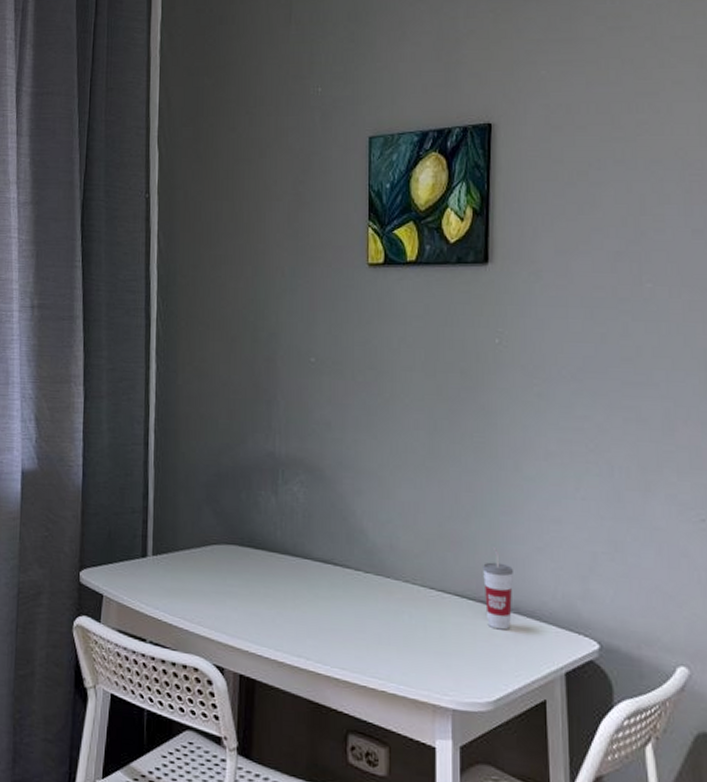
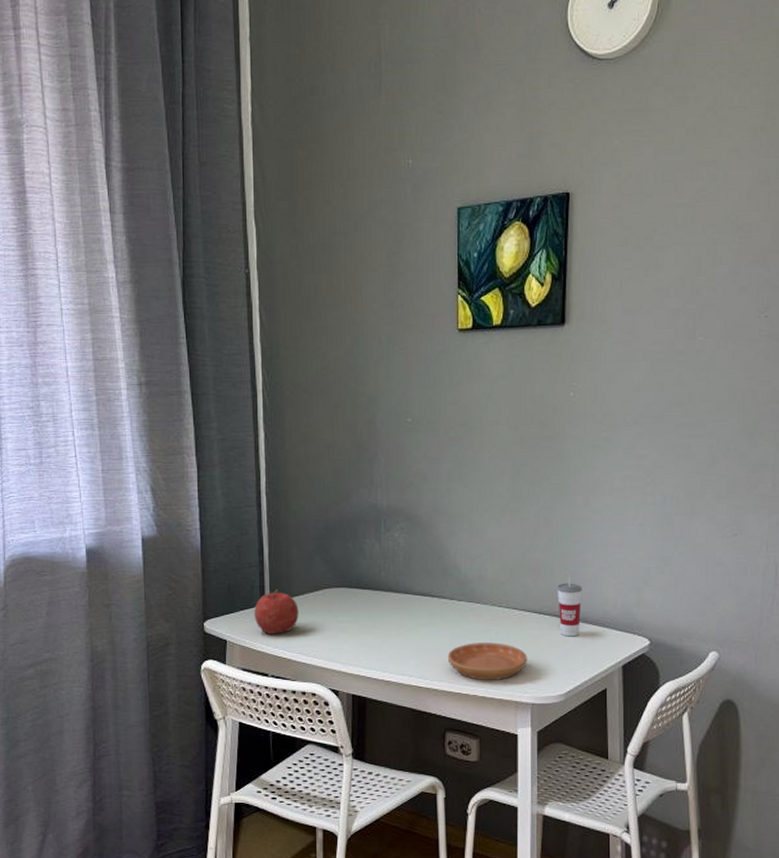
fruit: none [134,540,184,593] -> present [254,589,299,634]
saucer: none [351,625,447,675] -> present [447,642,527,680]

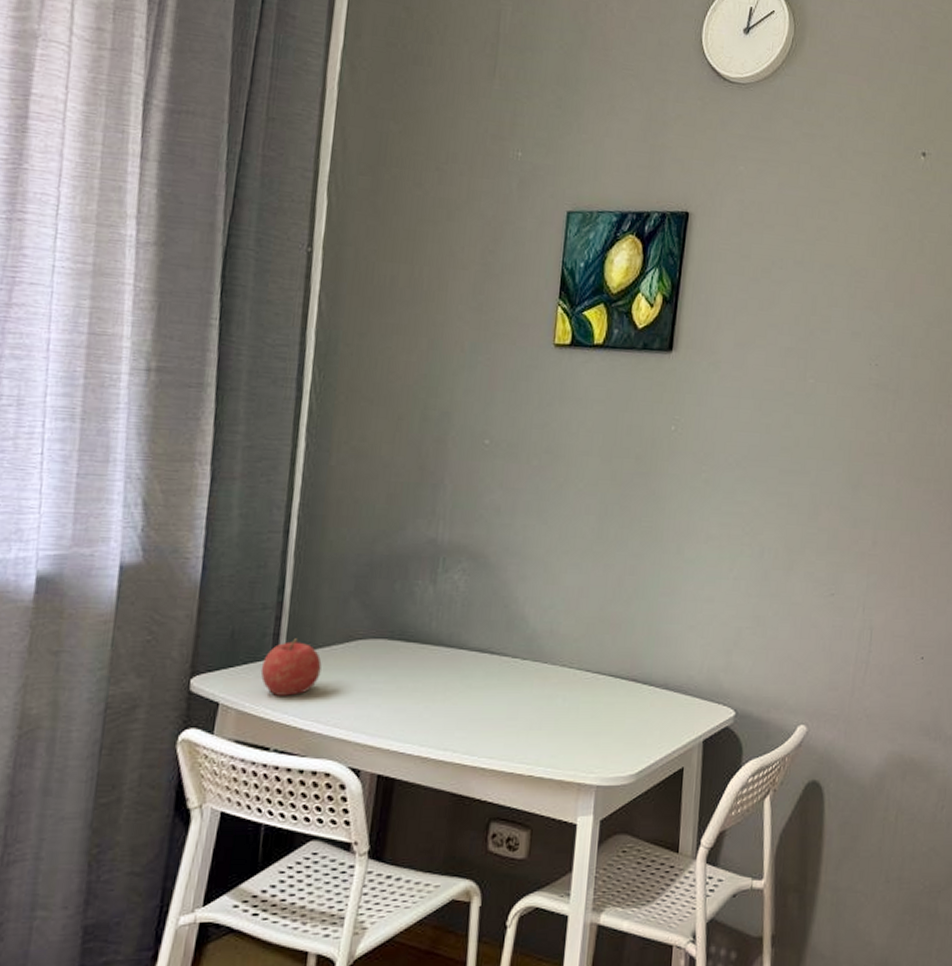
saucer: present [447,642,527,680] -> none [502,711,597,757]
cup: present [557,570,582,637] -> none [637,627,666,706]

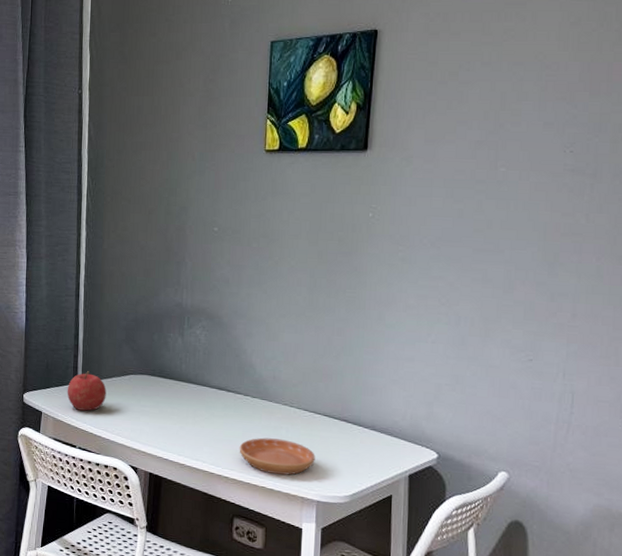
saucer: none [502,711,597,757] -> present [239,437,315,475]

